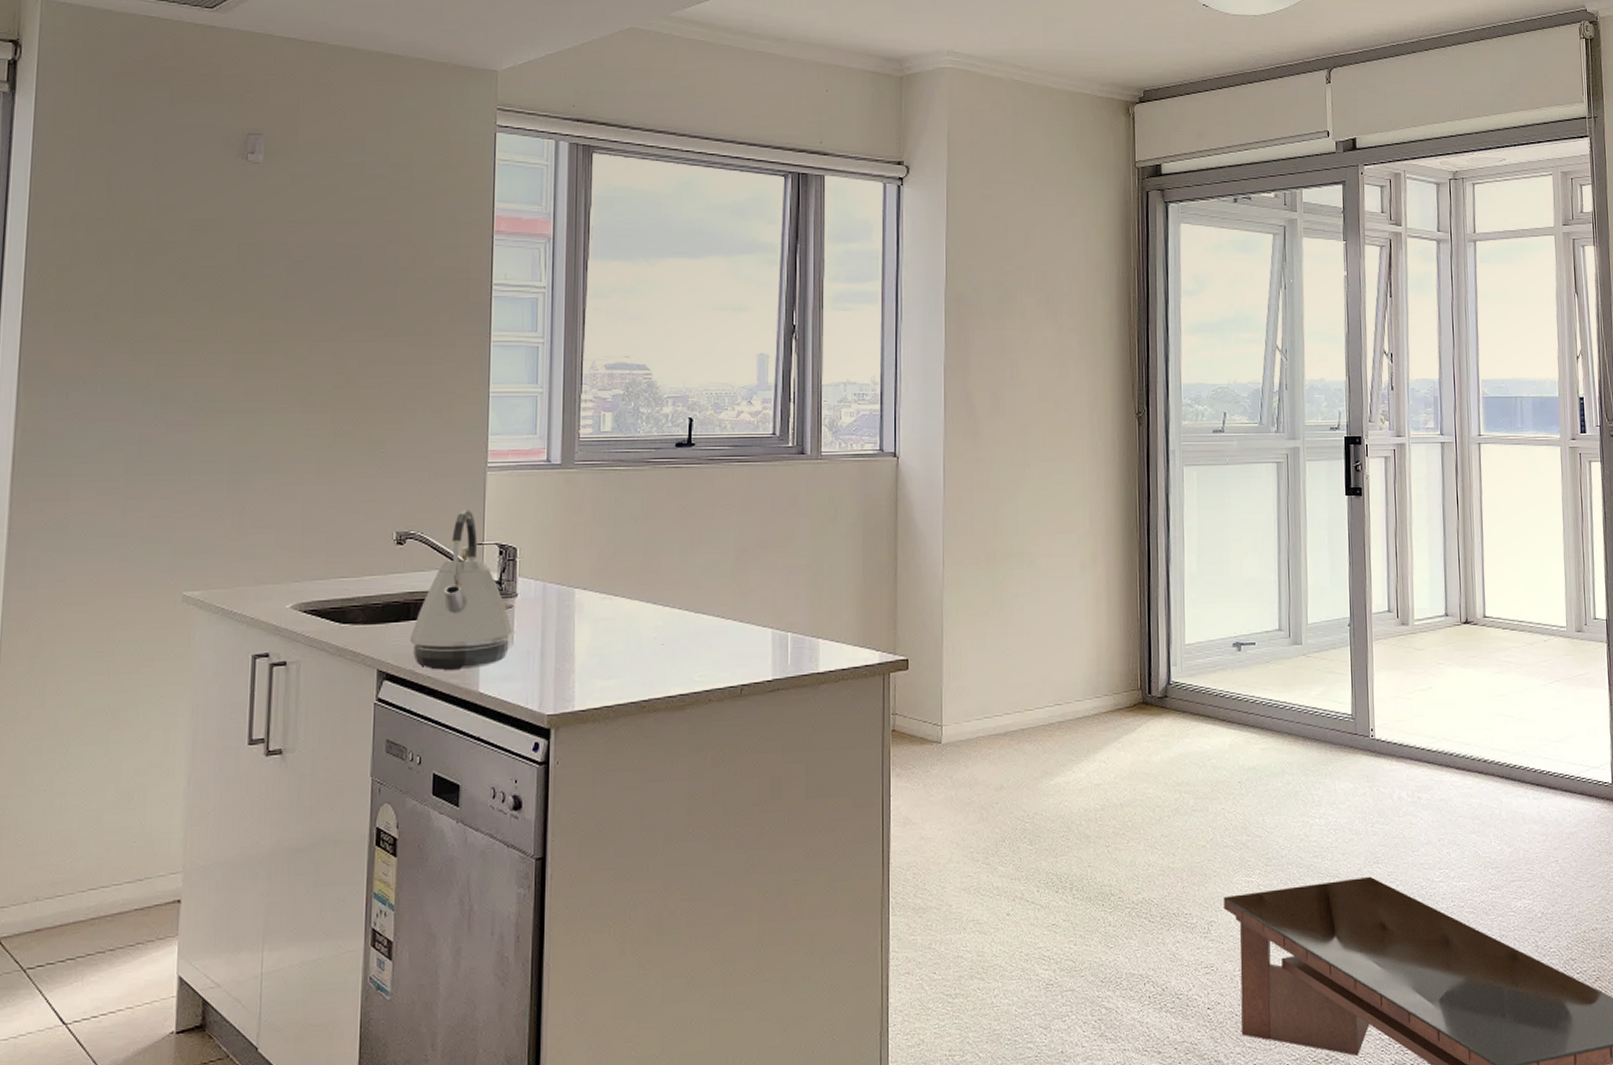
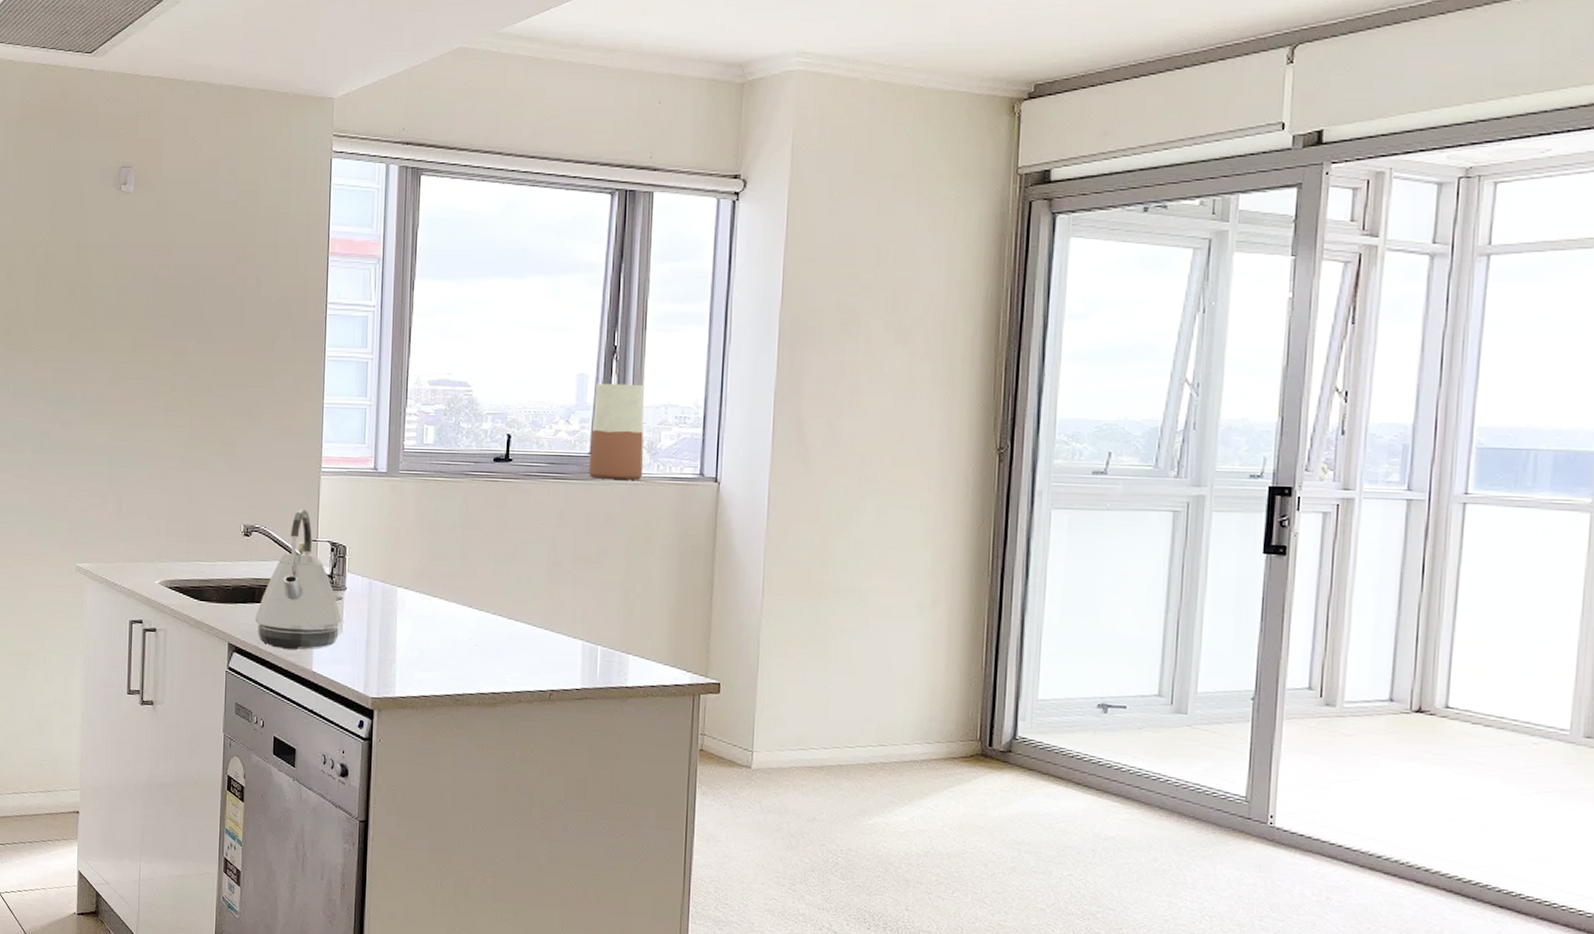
vase: none [772,363,826,459] -> present [588,383,645,480]

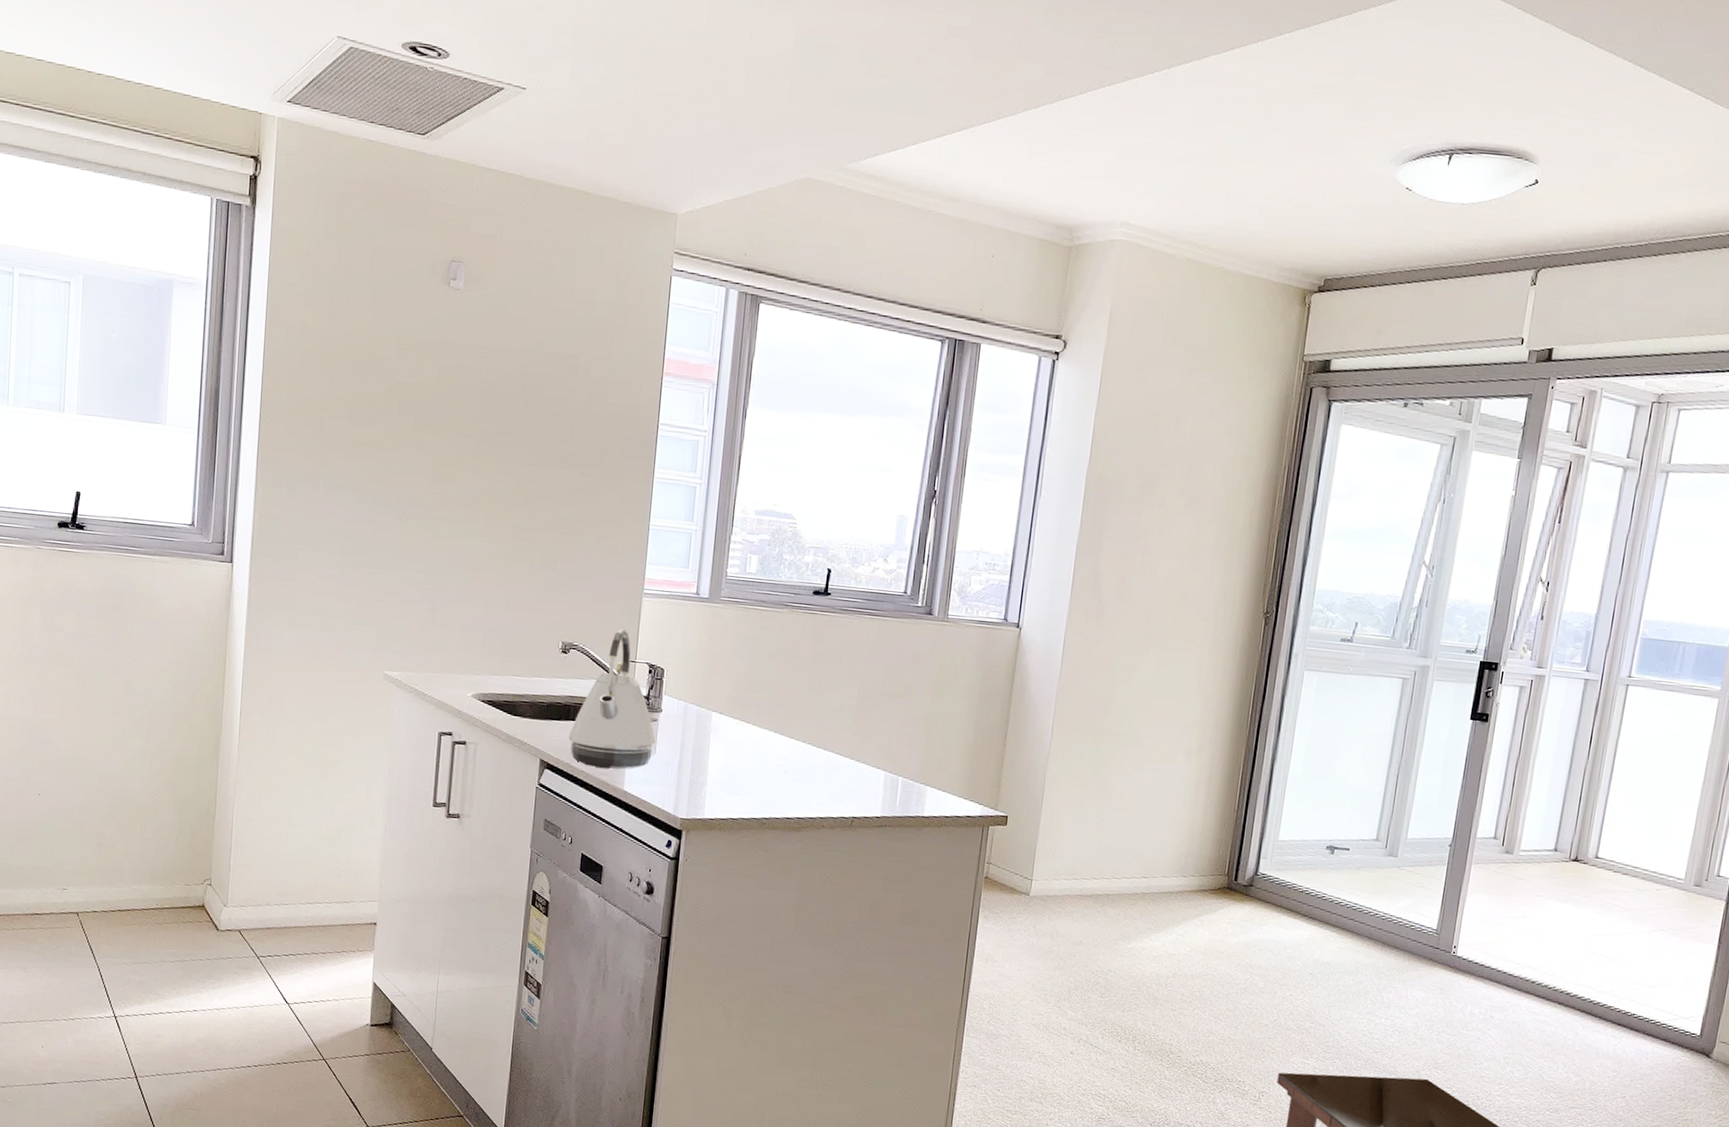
vase: present [588,383,645,480] -> none [901,525,959,621]

